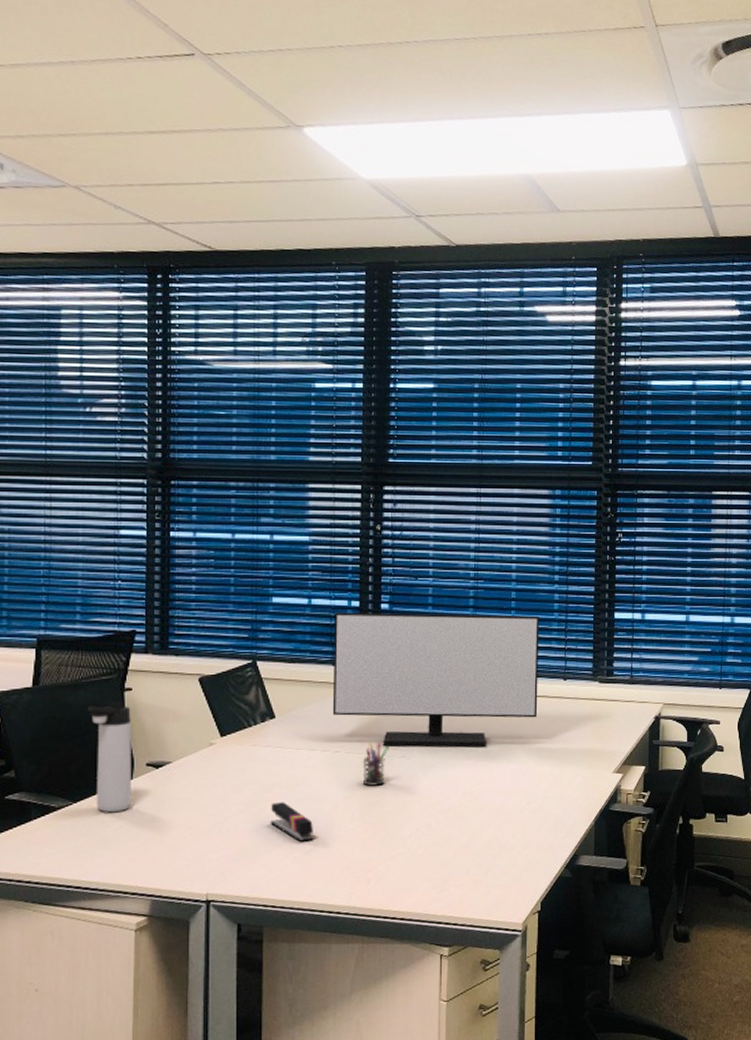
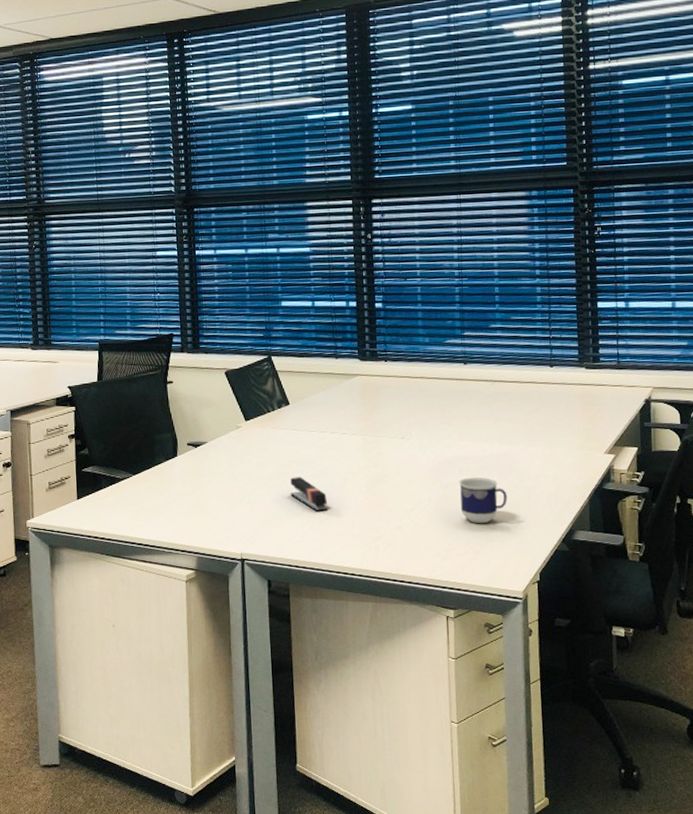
thermos bottle: present [88,702,131,812] -> none [140,393,177,483]
monitor: present [332,612,540,747] -> none [334,308,527,430]
pen holder: present [362,742,389,787] -> none [366,425,390,465]
cup: none [462,799,512,850] -> present [459,477,507,523]

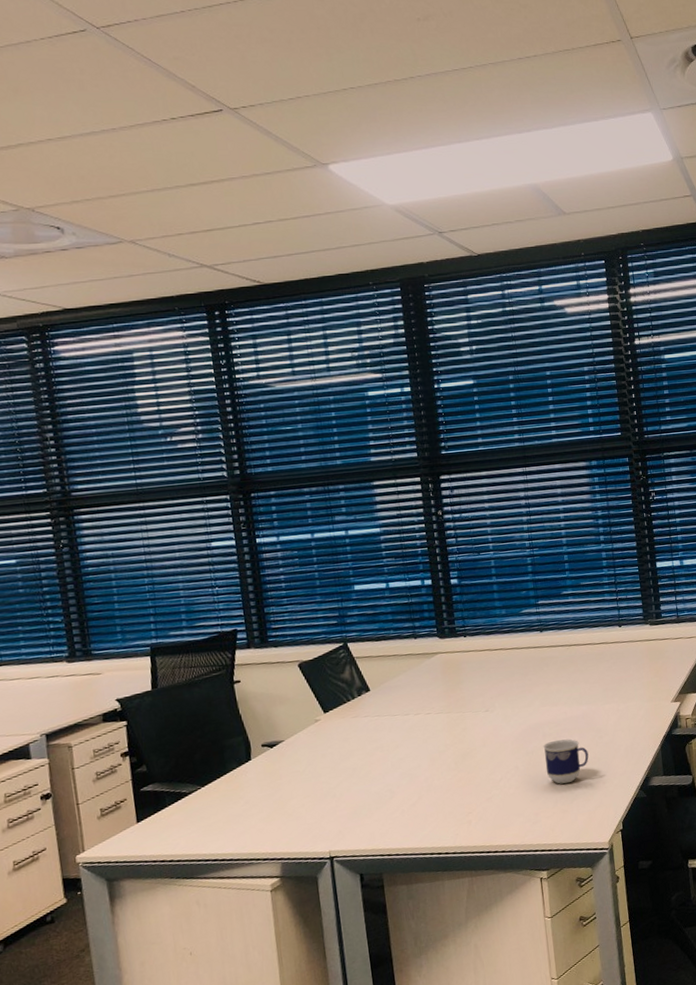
stapler: present [290,477,328,511] -> none [376,763,418,796]

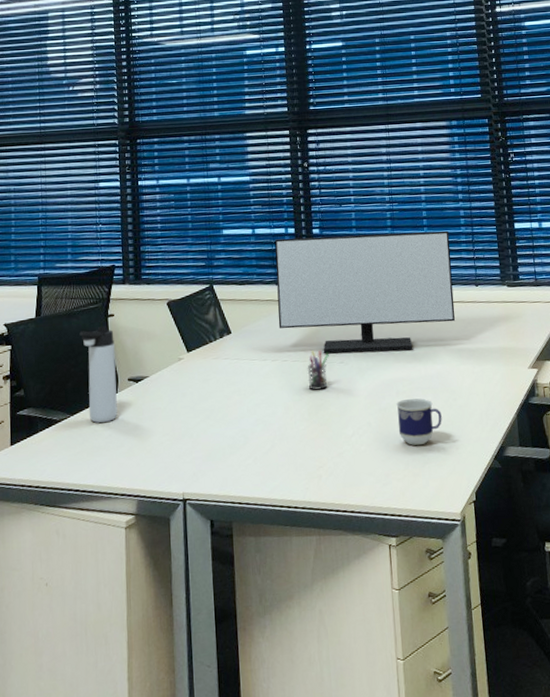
thermos bottle: none [203,694,253,792] -> present [79,327,118,423]
monitor: none [410,573,600,704] -> present [274,230,456,354]
pen holder: none [451,700,474,740] -> present [307,350,329,391]

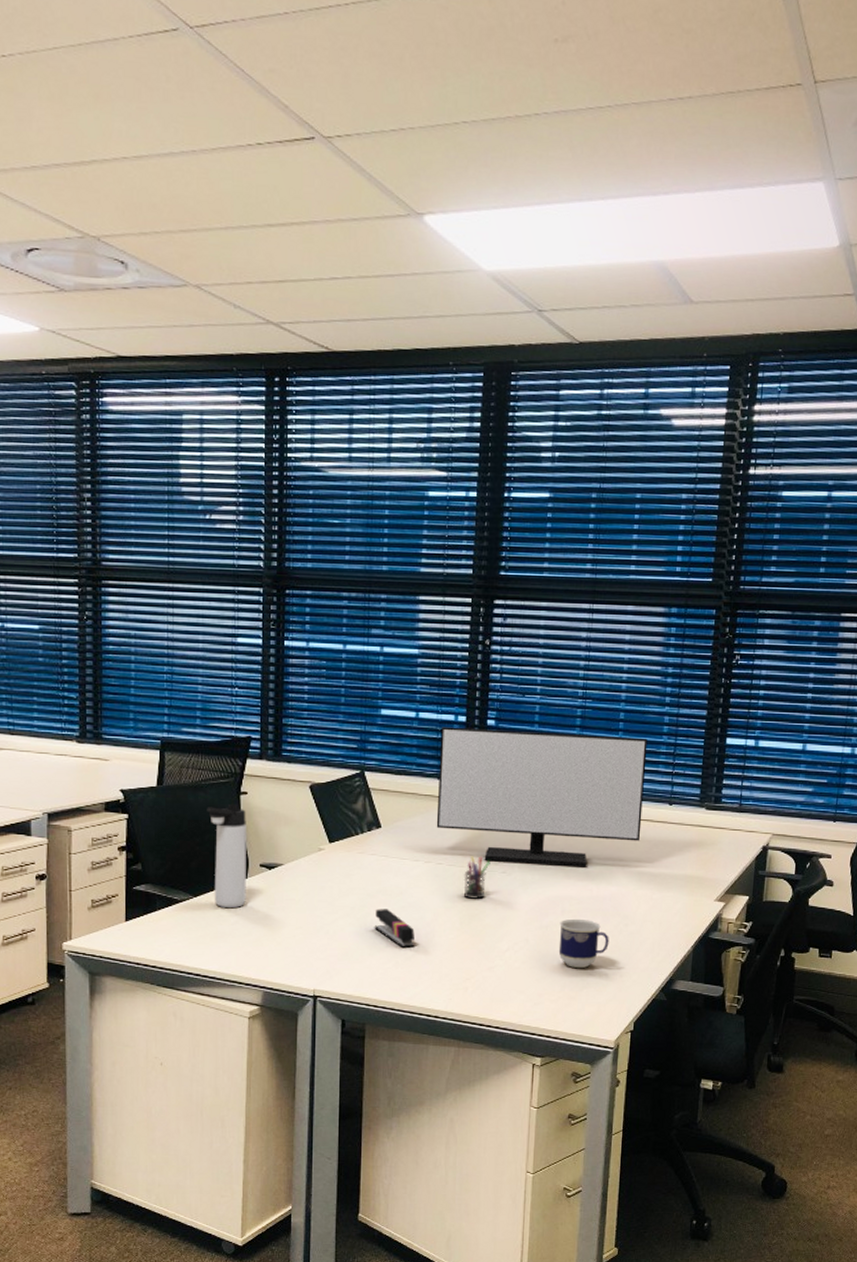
stapler: none [232,408,271,443] -> present [374,909,416,948]

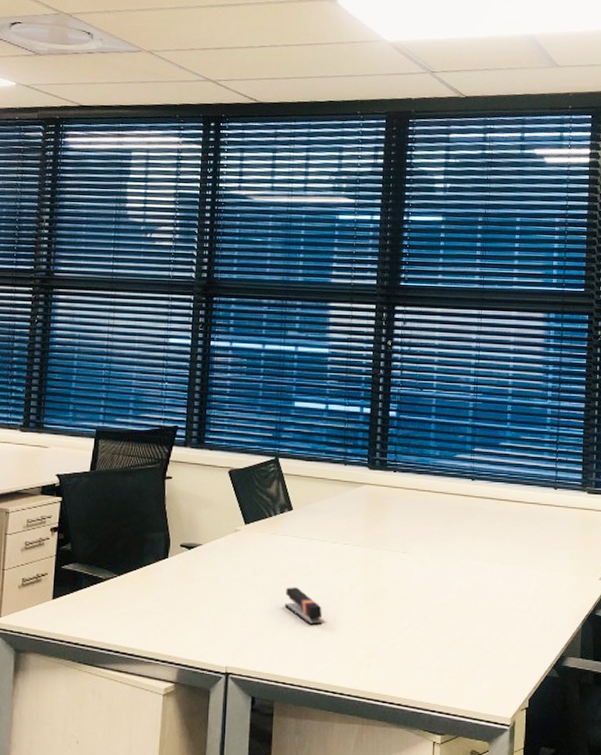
thermos bottle: present [207,804,246,907] -> none [134,488,170,586]
monitor: present [436,727,648,867] -> none [343,417,533,548]
pen holder: present [463,856,490,900] -> none [368,537,393,579]
cup: present [558,918,609,968] -> none [456,596,503,645]

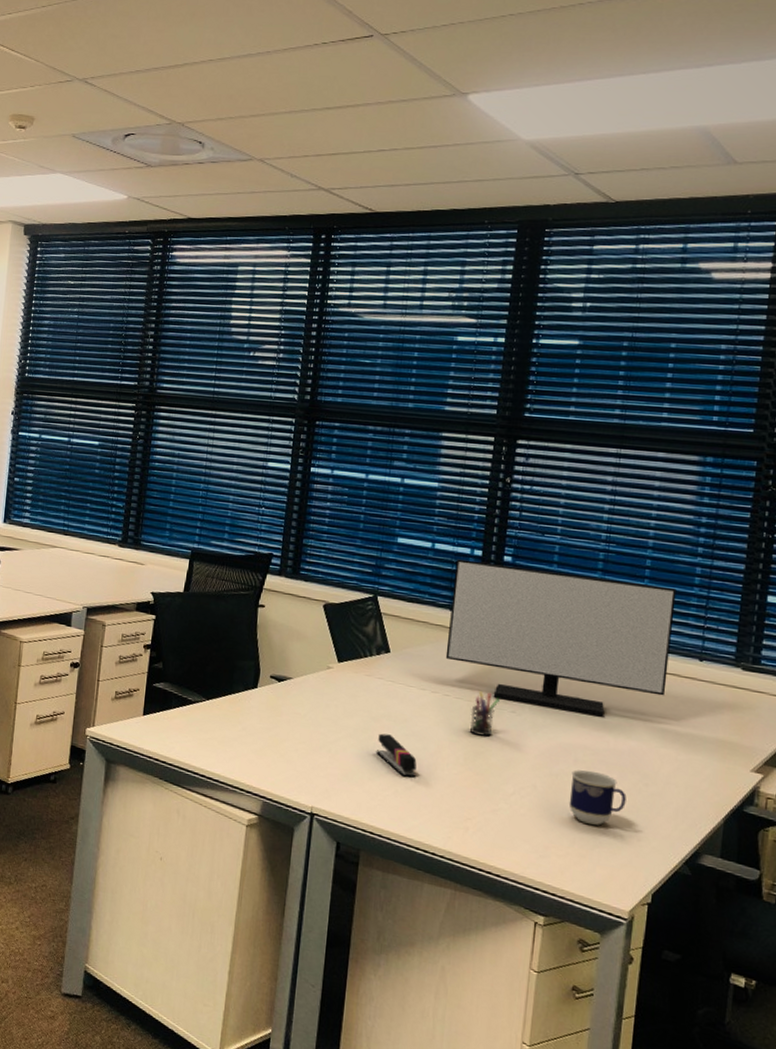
monitor: none [343,417,533,548] -> present [445,559,677,717]
pen holder: none [368,537,393,579] -> present [470,691,500,737]
cup: none [456,596,503,645] -> present [569,769,627,825]

